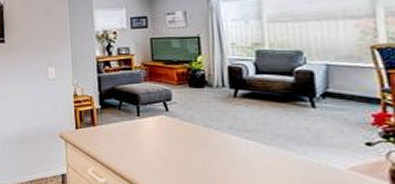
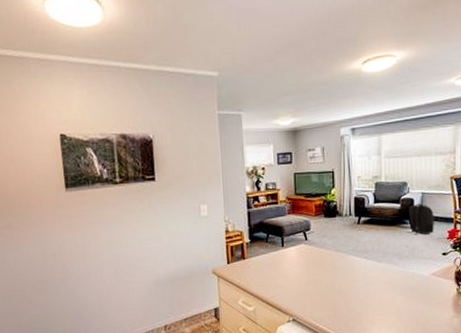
backpack: none [306,78,349,116] -> present [407,204,434,235]

